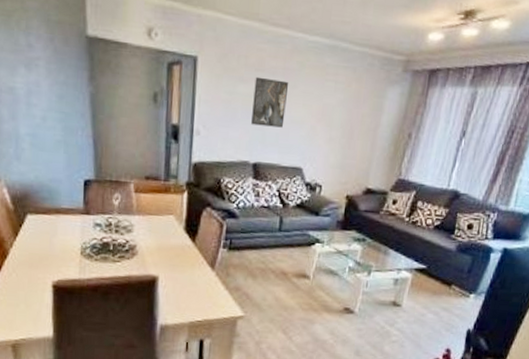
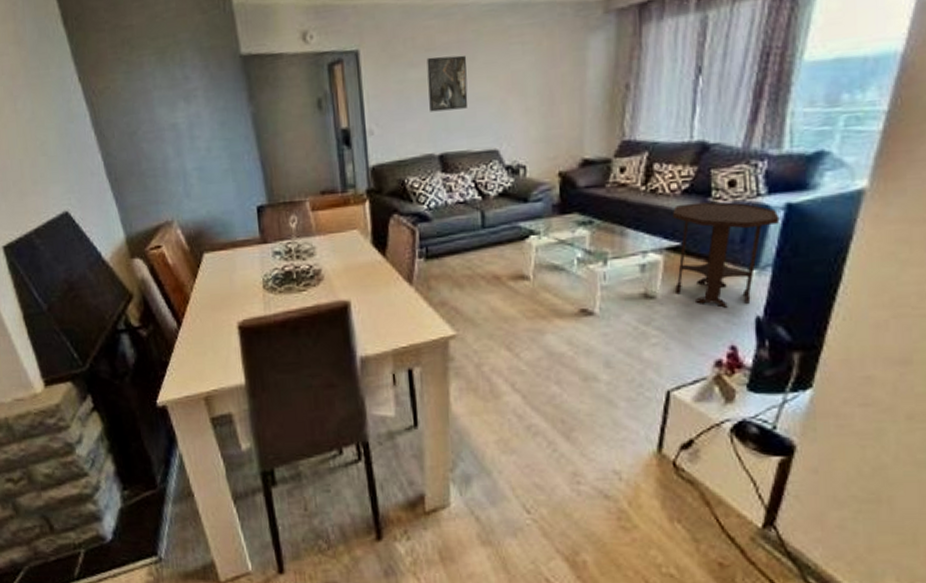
side table: none [416,236,498,320] -> present [672,202,780,308]

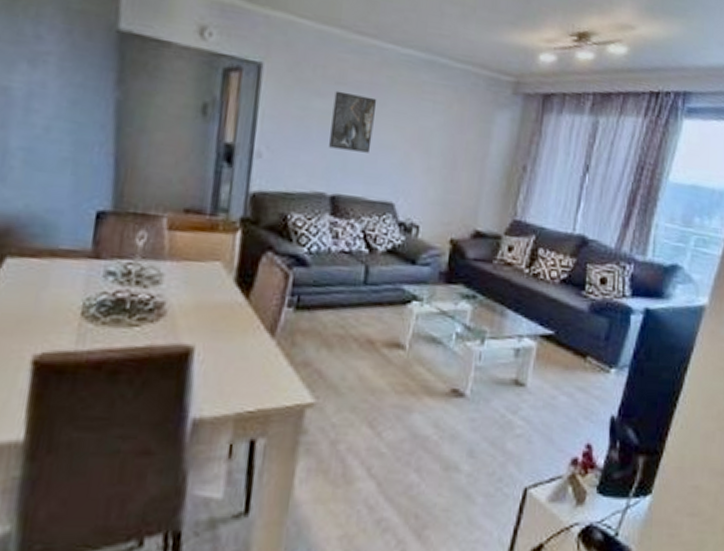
side table: present [672,202,780,308] -> none [544,293,639,404]

